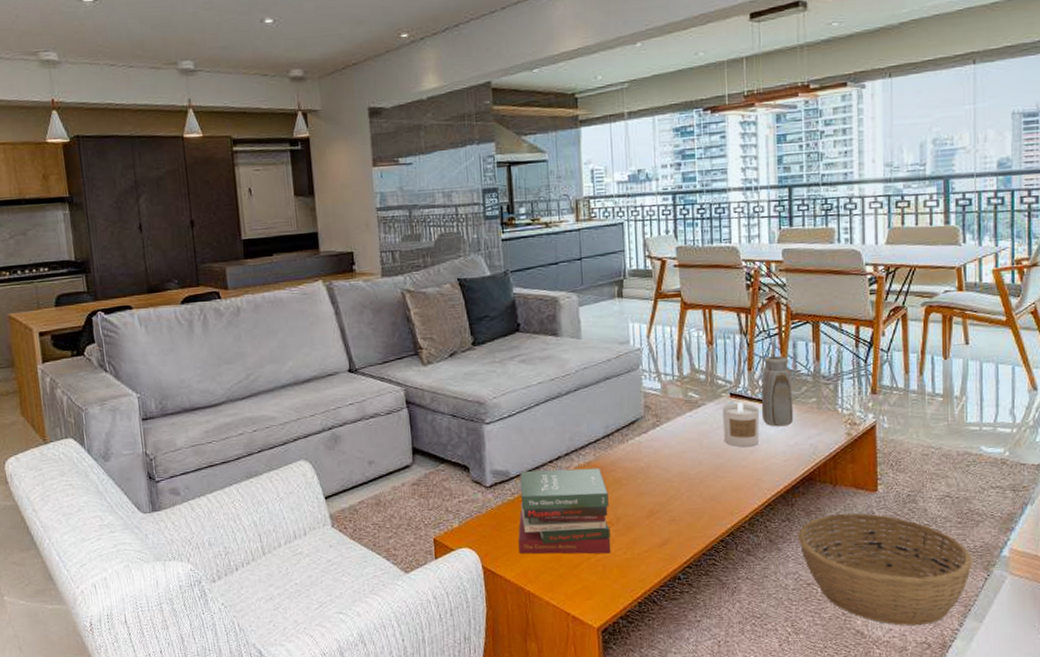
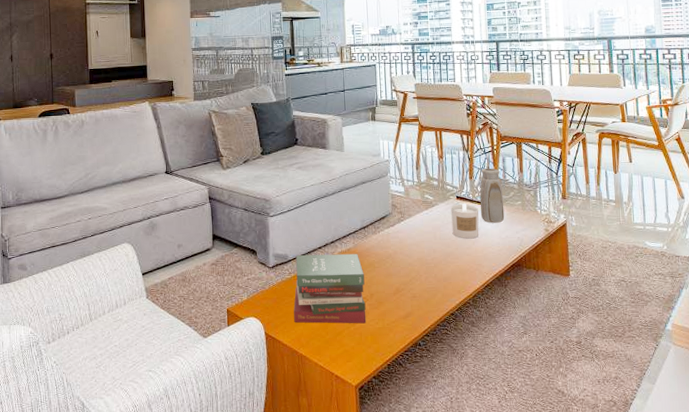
basket: present [797,513,973,626] -> none [510,293,645,387]

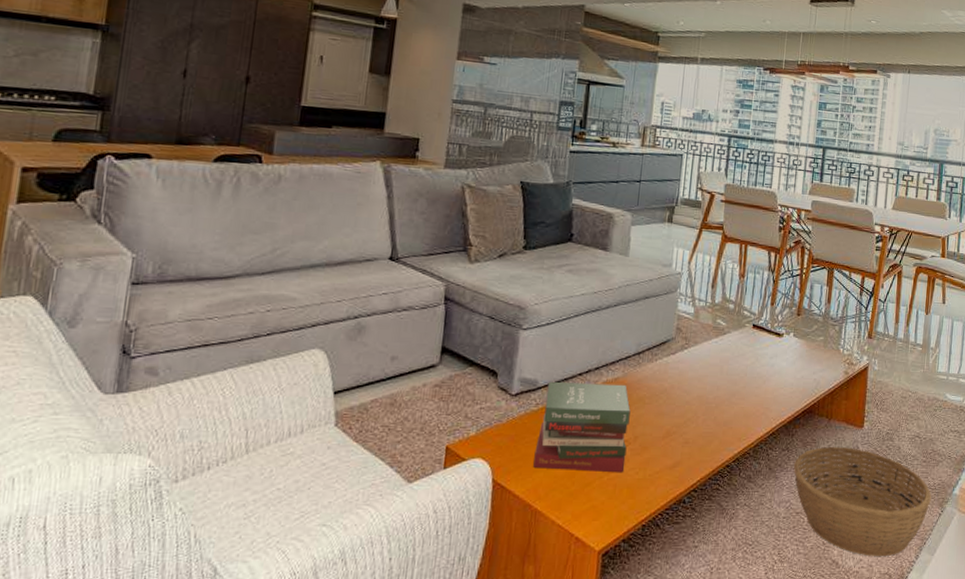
candle: present [451,203,479,239] -> none [742,334,775,377]
vase: present [479,168,505,223] -> none [777,294,806,360]
basket: none [510,293,645,387] -> present [793,446,931,557]

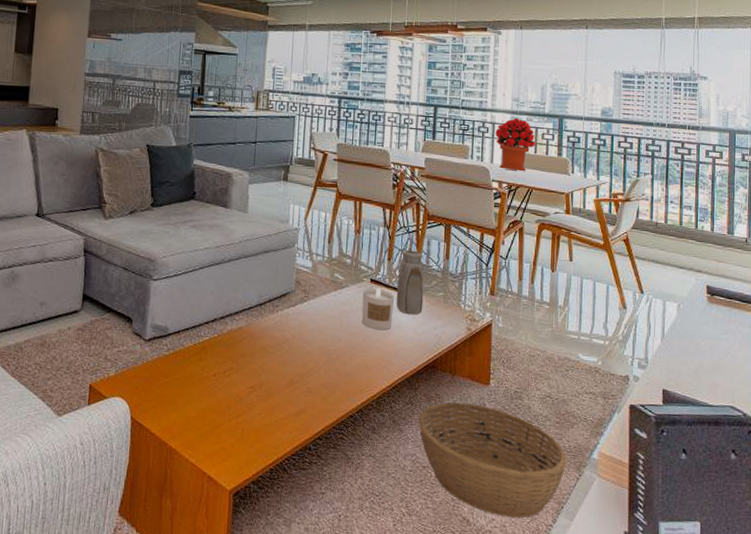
books: present [533,381,631,473] -> none [167,328,255,418]
candle: none [742,334,775,377] -> present [361,288,394,331]
vase: none [777,294,806,360] -> present [396,249,424,315]
bouquet: none [880,161,917,216] -> present [495,117,536,172]

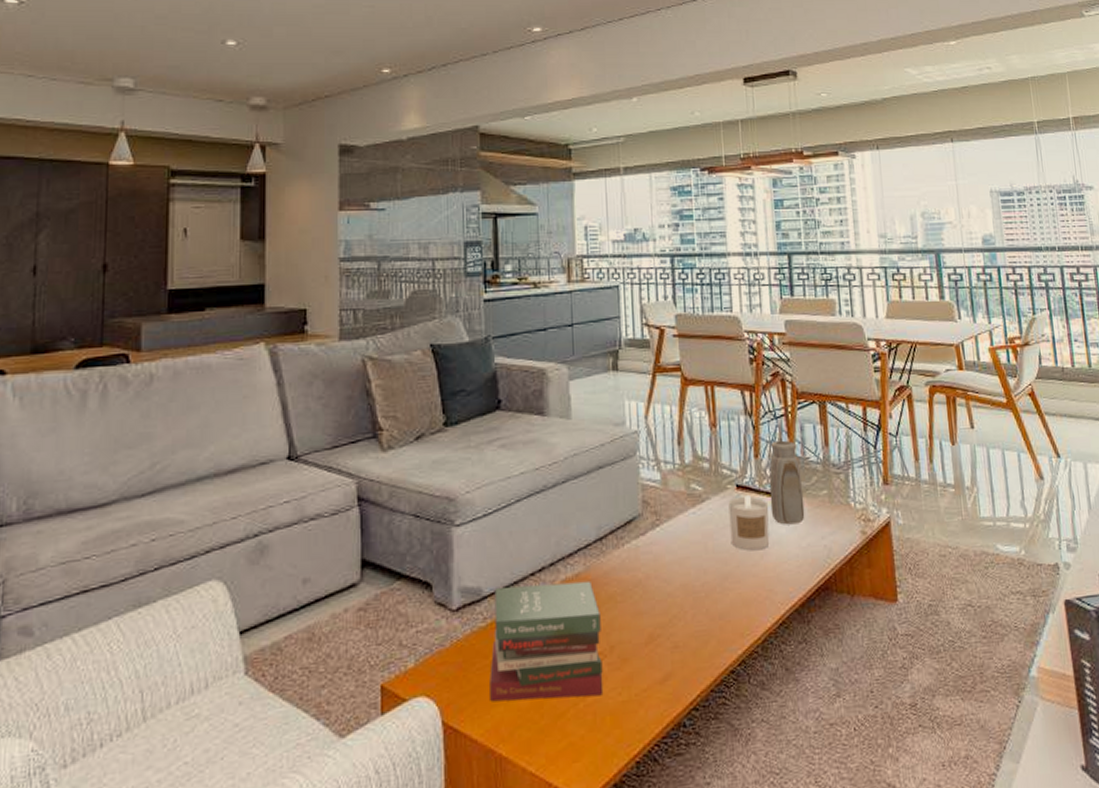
books: none [167,328,255,418] -> present [489,580,604,702]
basket: present [417,402,567,518] -> none [816,629,1003,774]
bouquet: present [495,117,536,172] -> none [863,258,913,324]

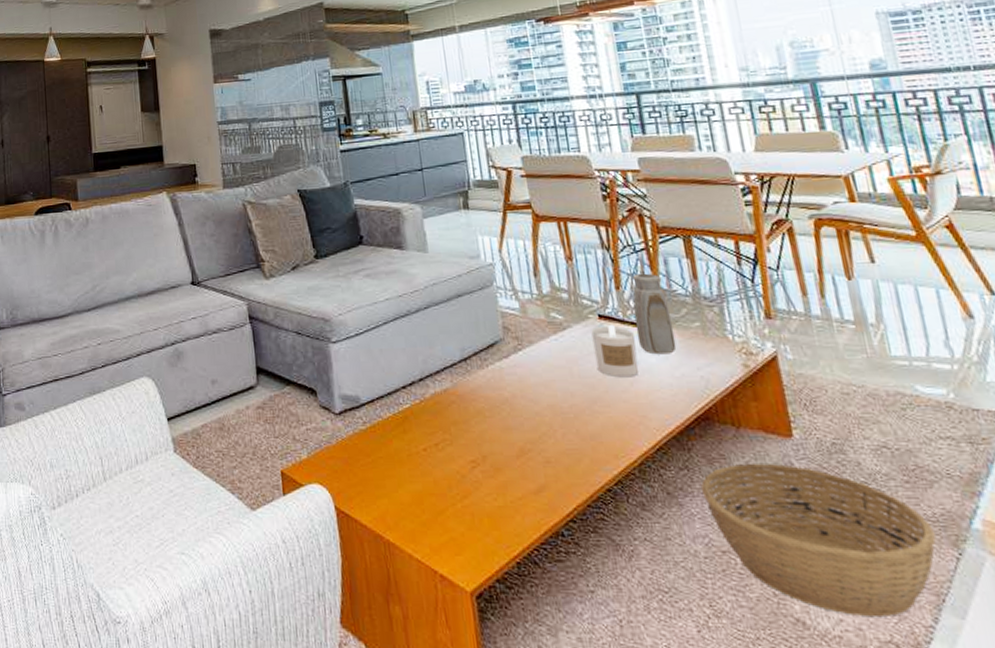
books: present [489,580,604,702] -> none [370,396,480,499]
basket: none [816,629,1003,774] -> present [700,463,936,618]

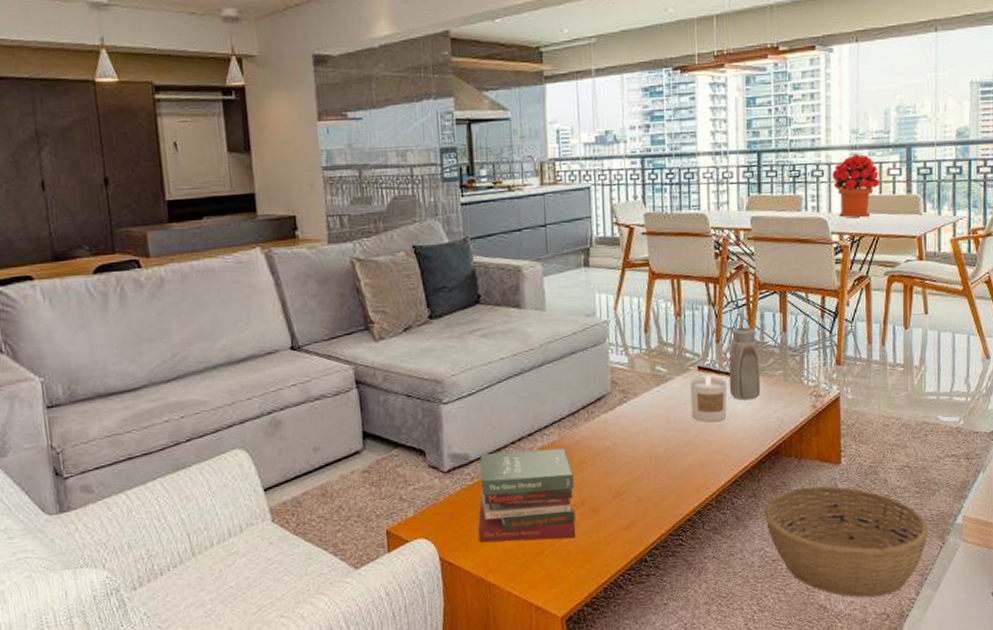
books: none [370,396,480,499] -> present [478,448,576,543]
bouquet: none [724,90,785,158] -> present [832,153,880,219]

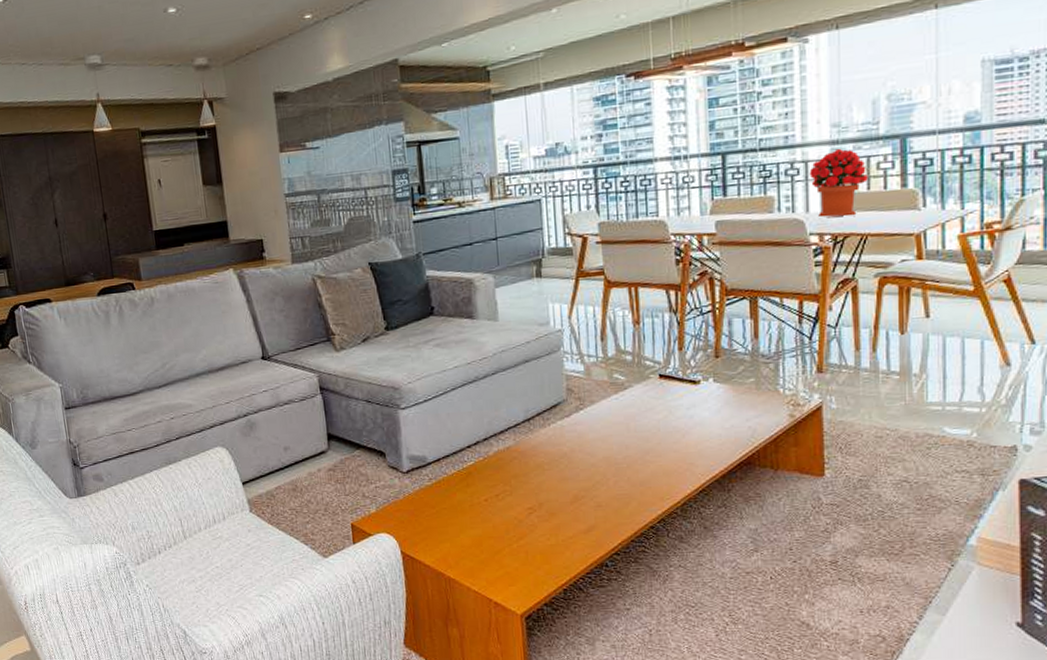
books: present [478,448,576,543] -> none [437,452,534,540]
candle: present [690,376,727,423] -> none [651,383,692,431]
vase: present [728,327,761,401] -> none [693,334,730,409]
basket: present [763,486,929,598] -> none [734,499,934,618]

